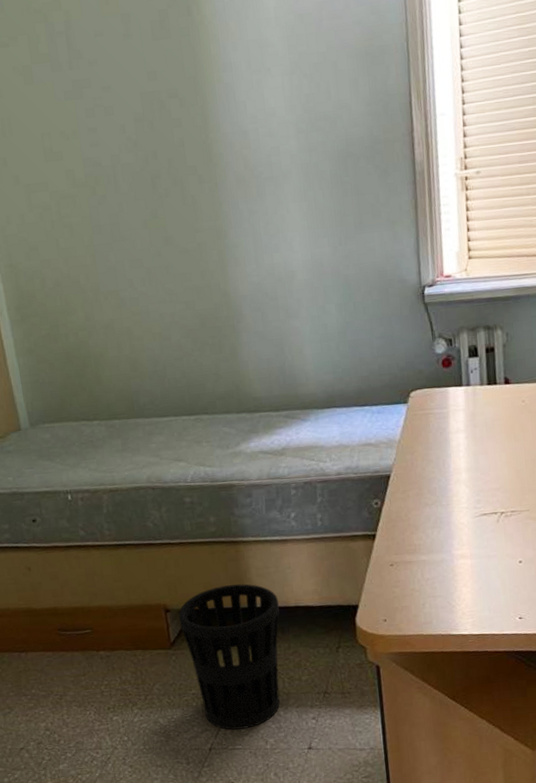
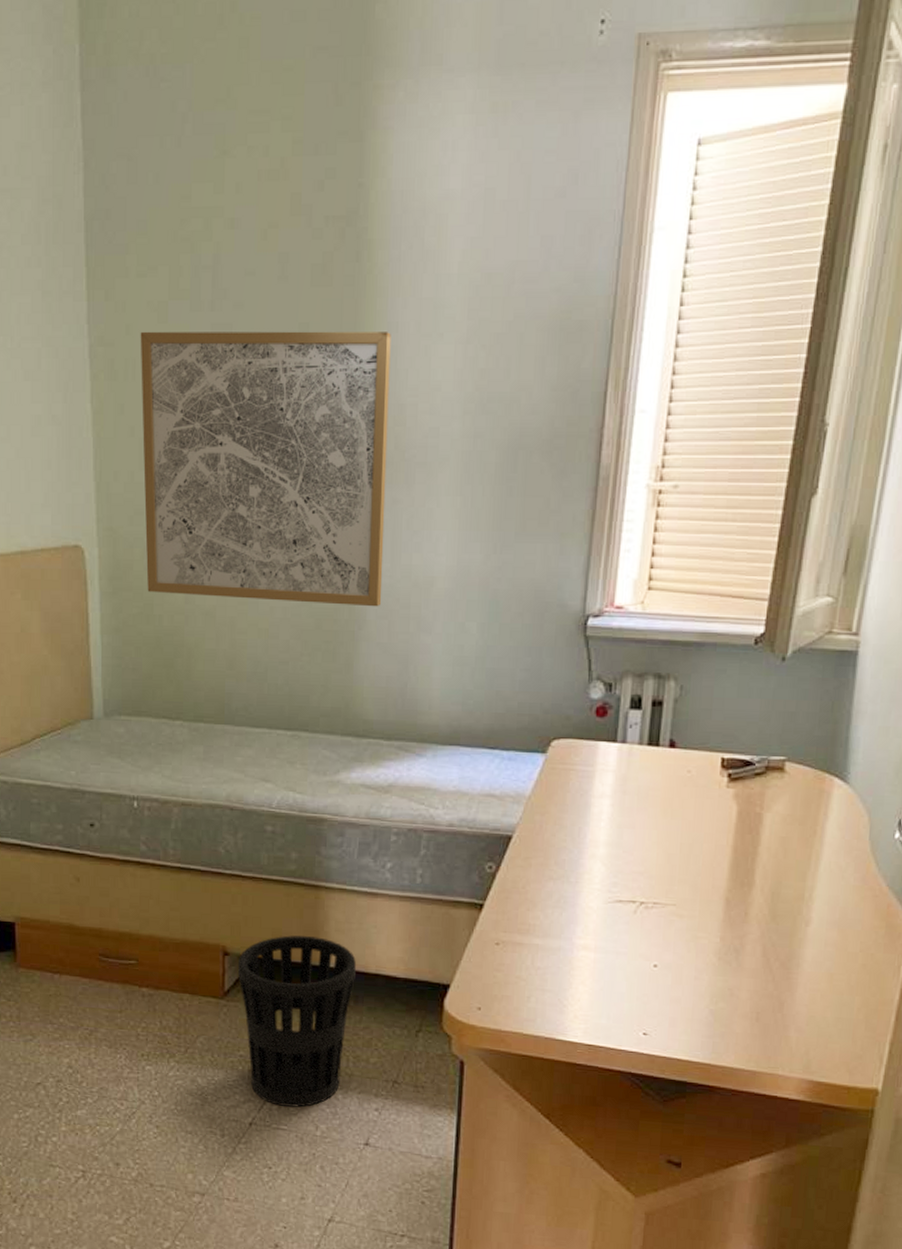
wall art: none [10,72,254,316] -> present [140,331,391,607]

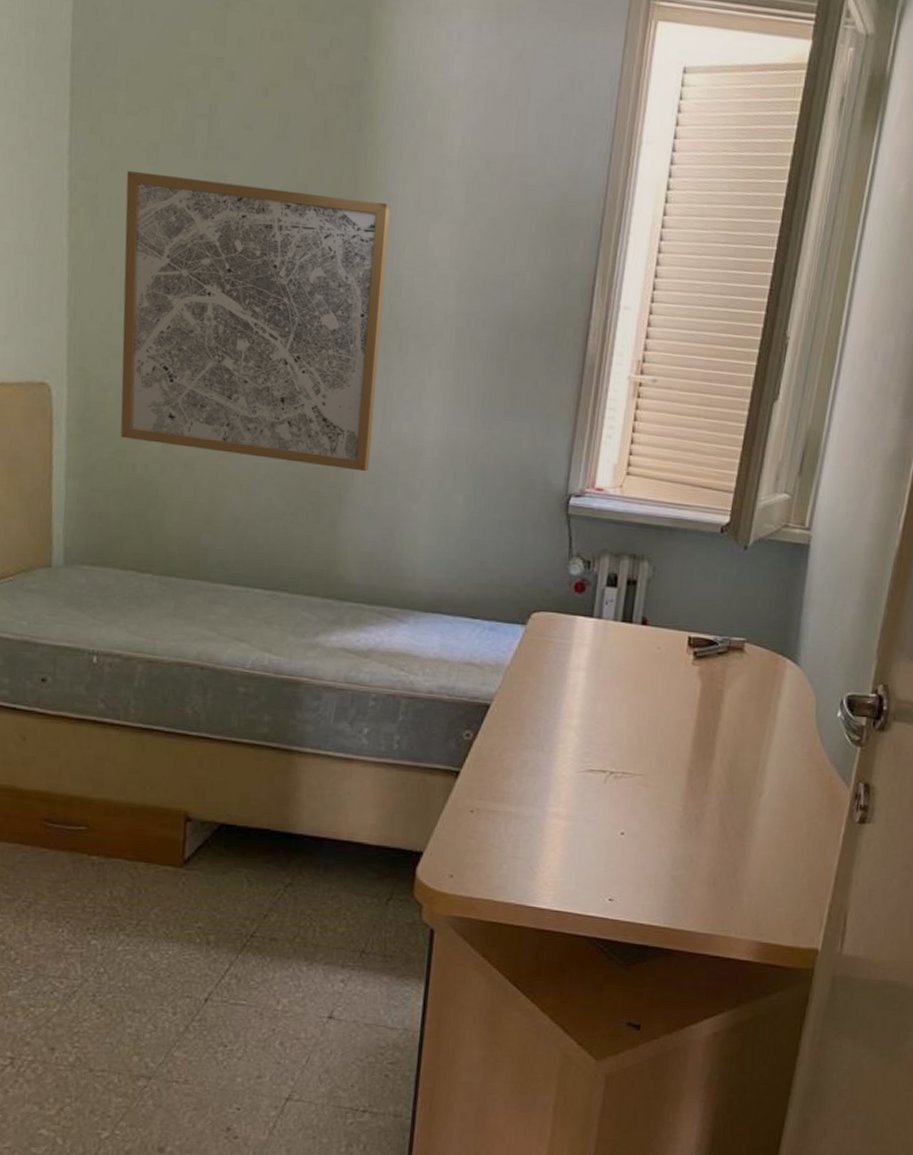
wastebasket: present [237,935,357,1108] -> none [199,801,328,981]

